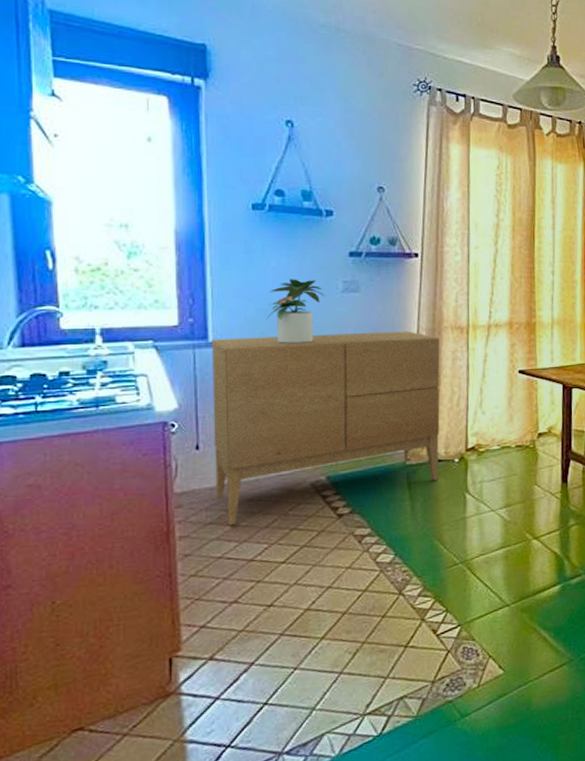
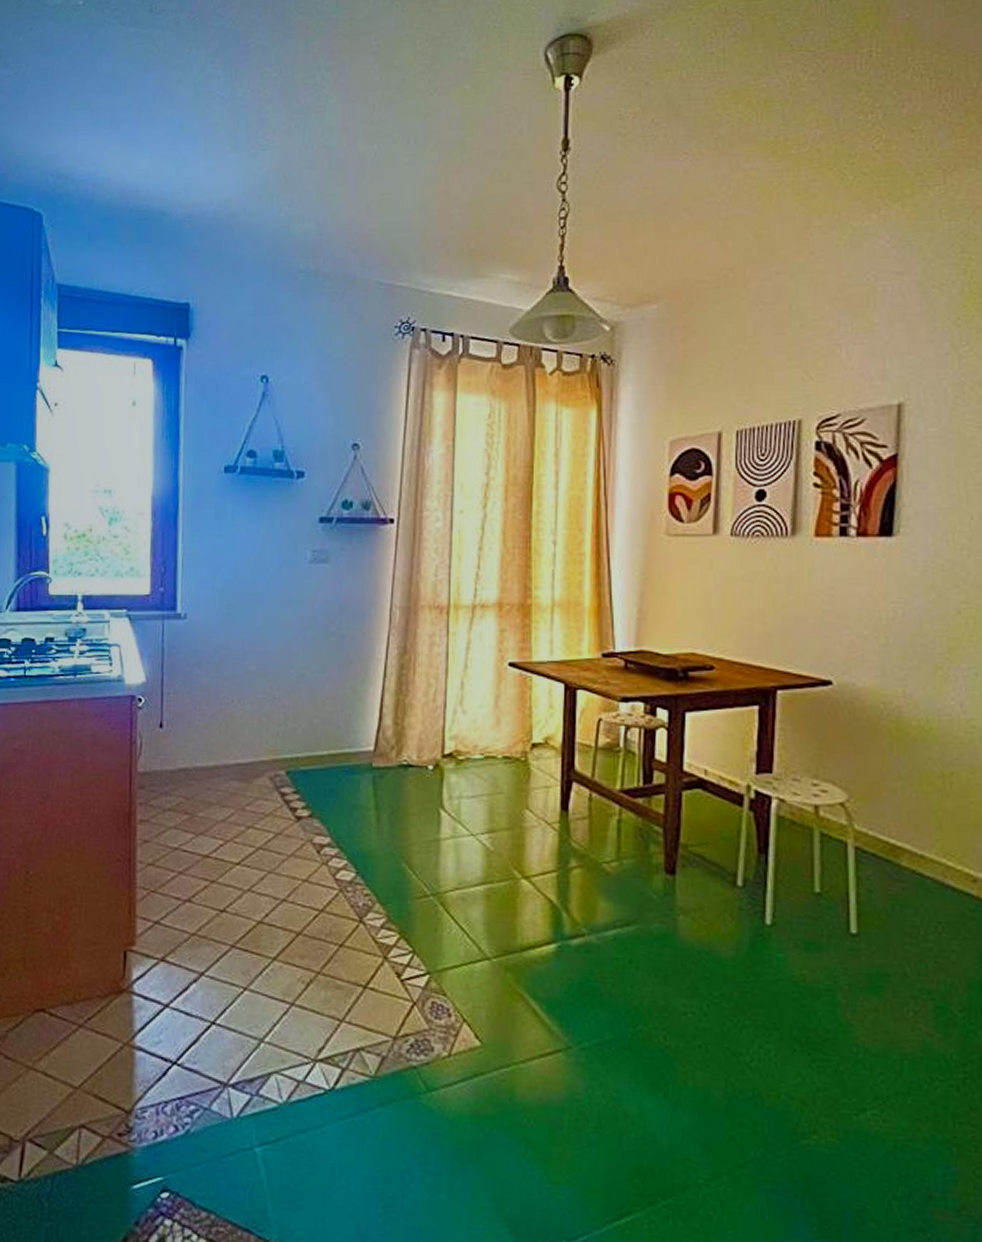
sideboard: present [212,331,440,526] -> none [176,608,415,815]
potted plant: present [267,279,325,345] -> none [233,547,293,619]

